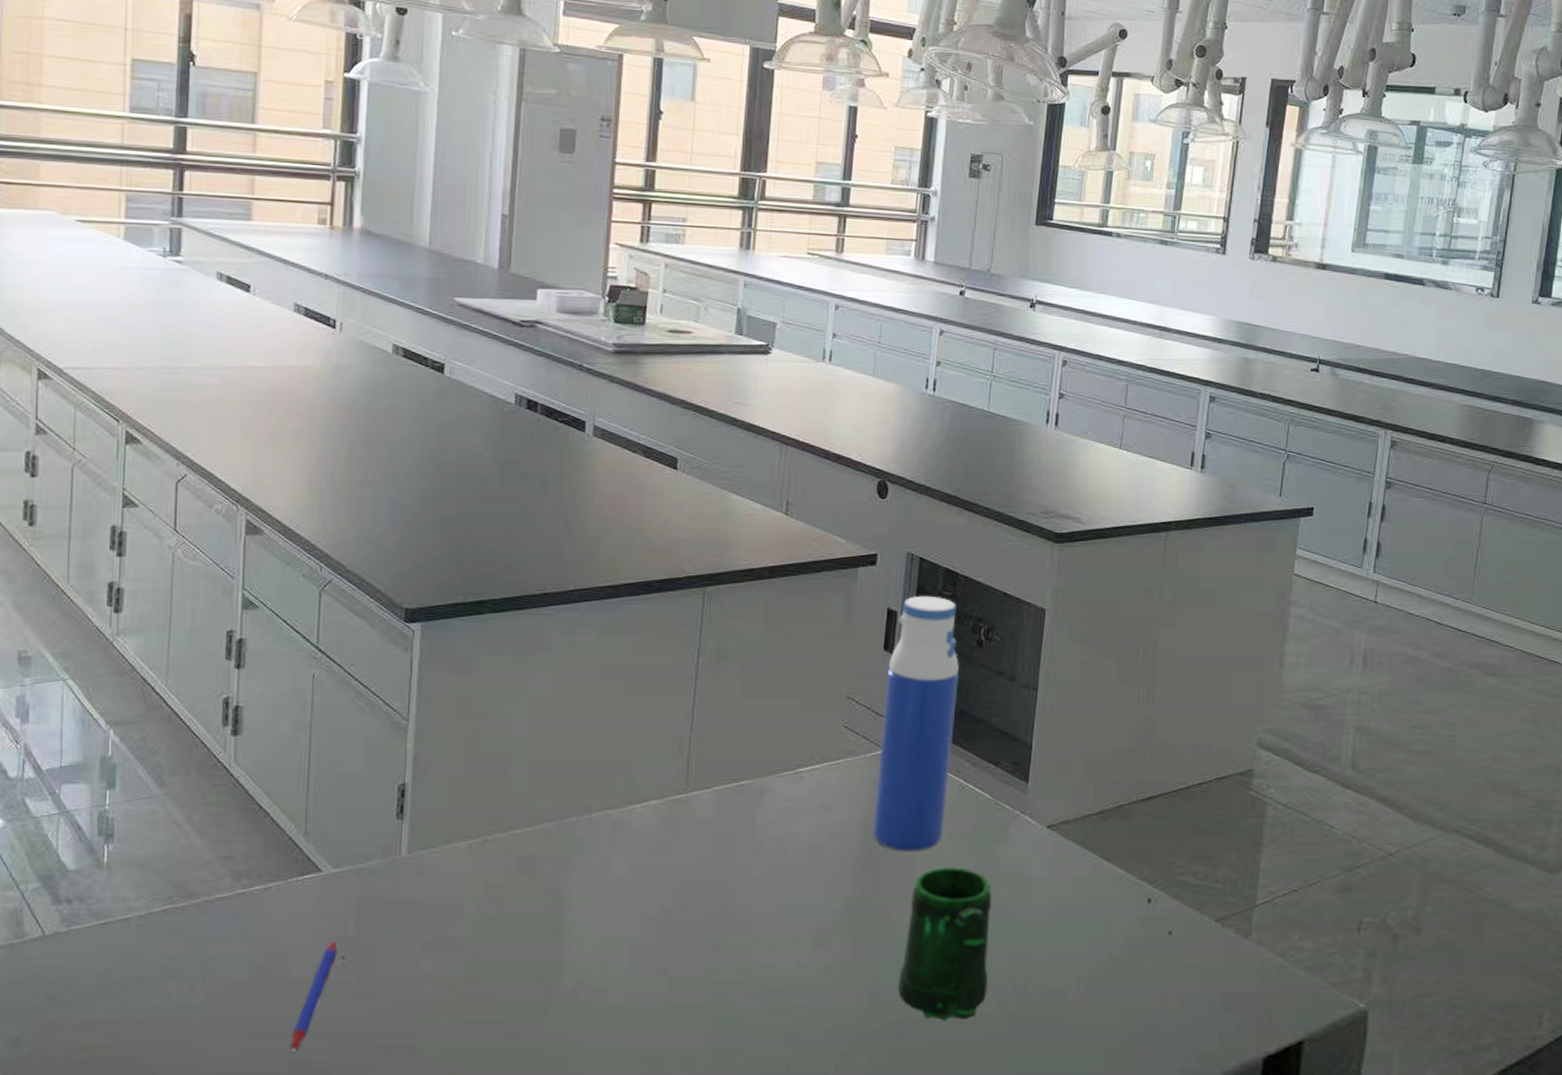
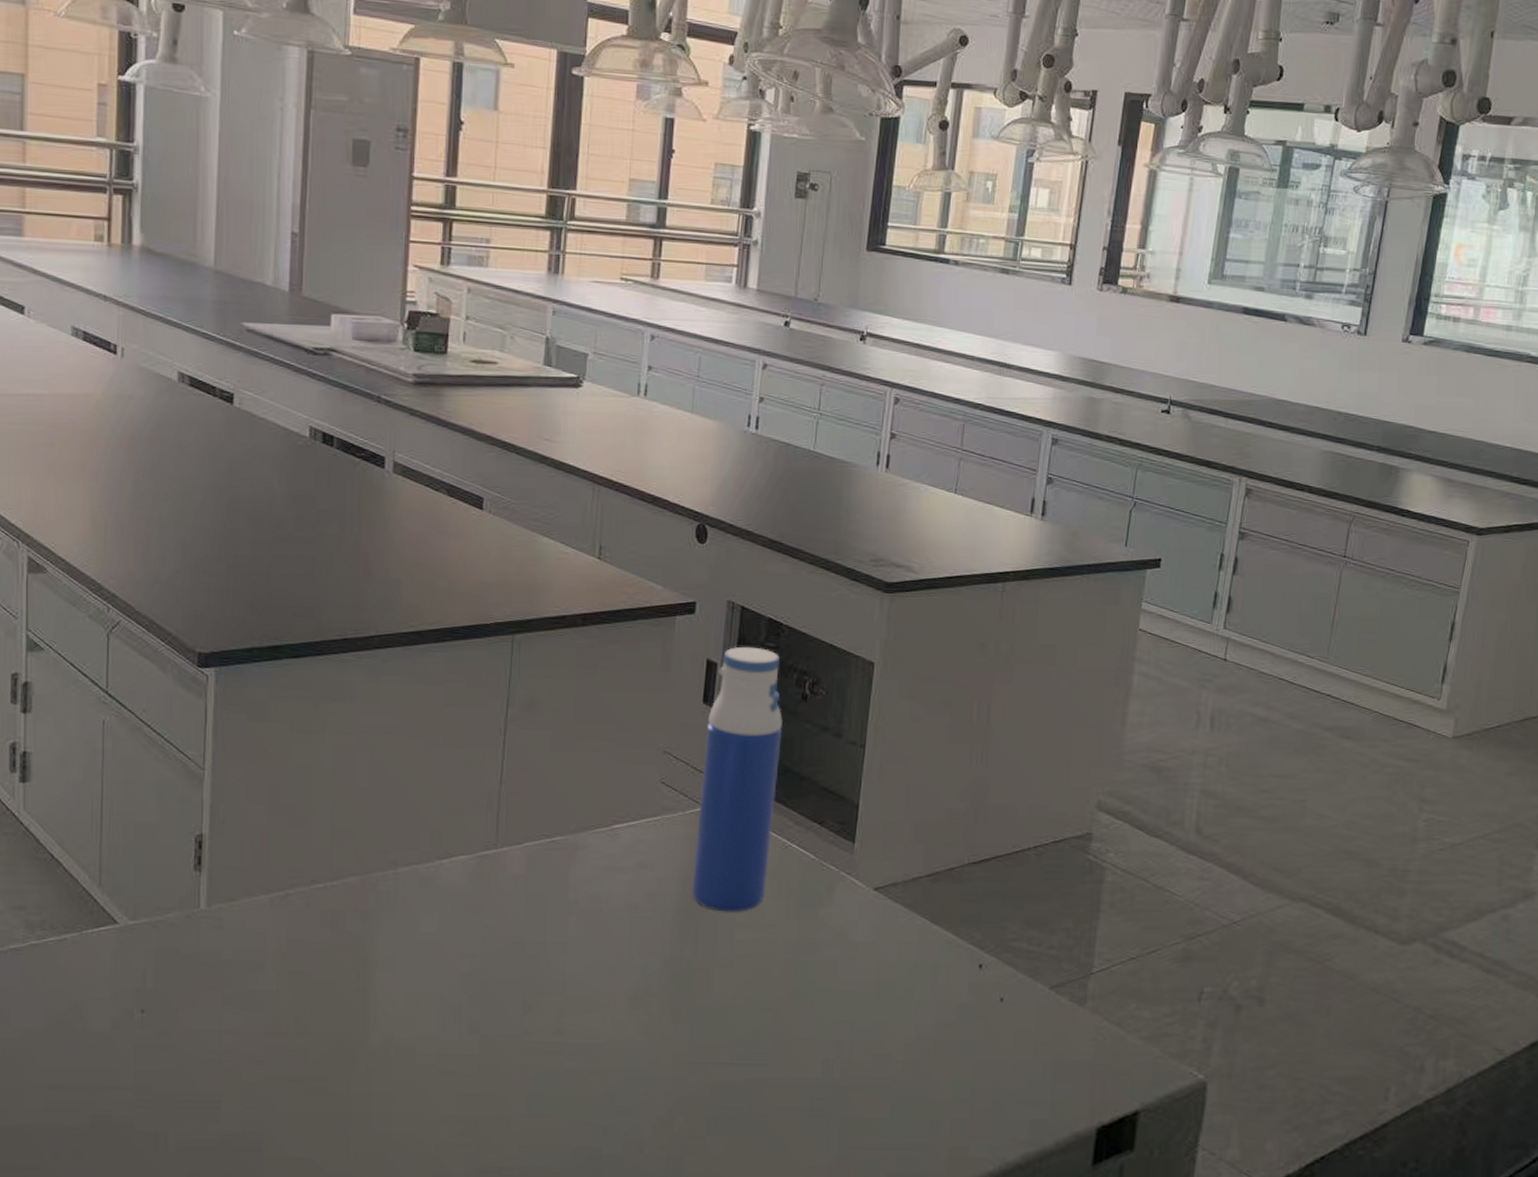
pen: present [290,942,338,1053] -> none [91,995,137,1107]
mug: present [897,866,992,1022] -> none [717,928,816,1086]

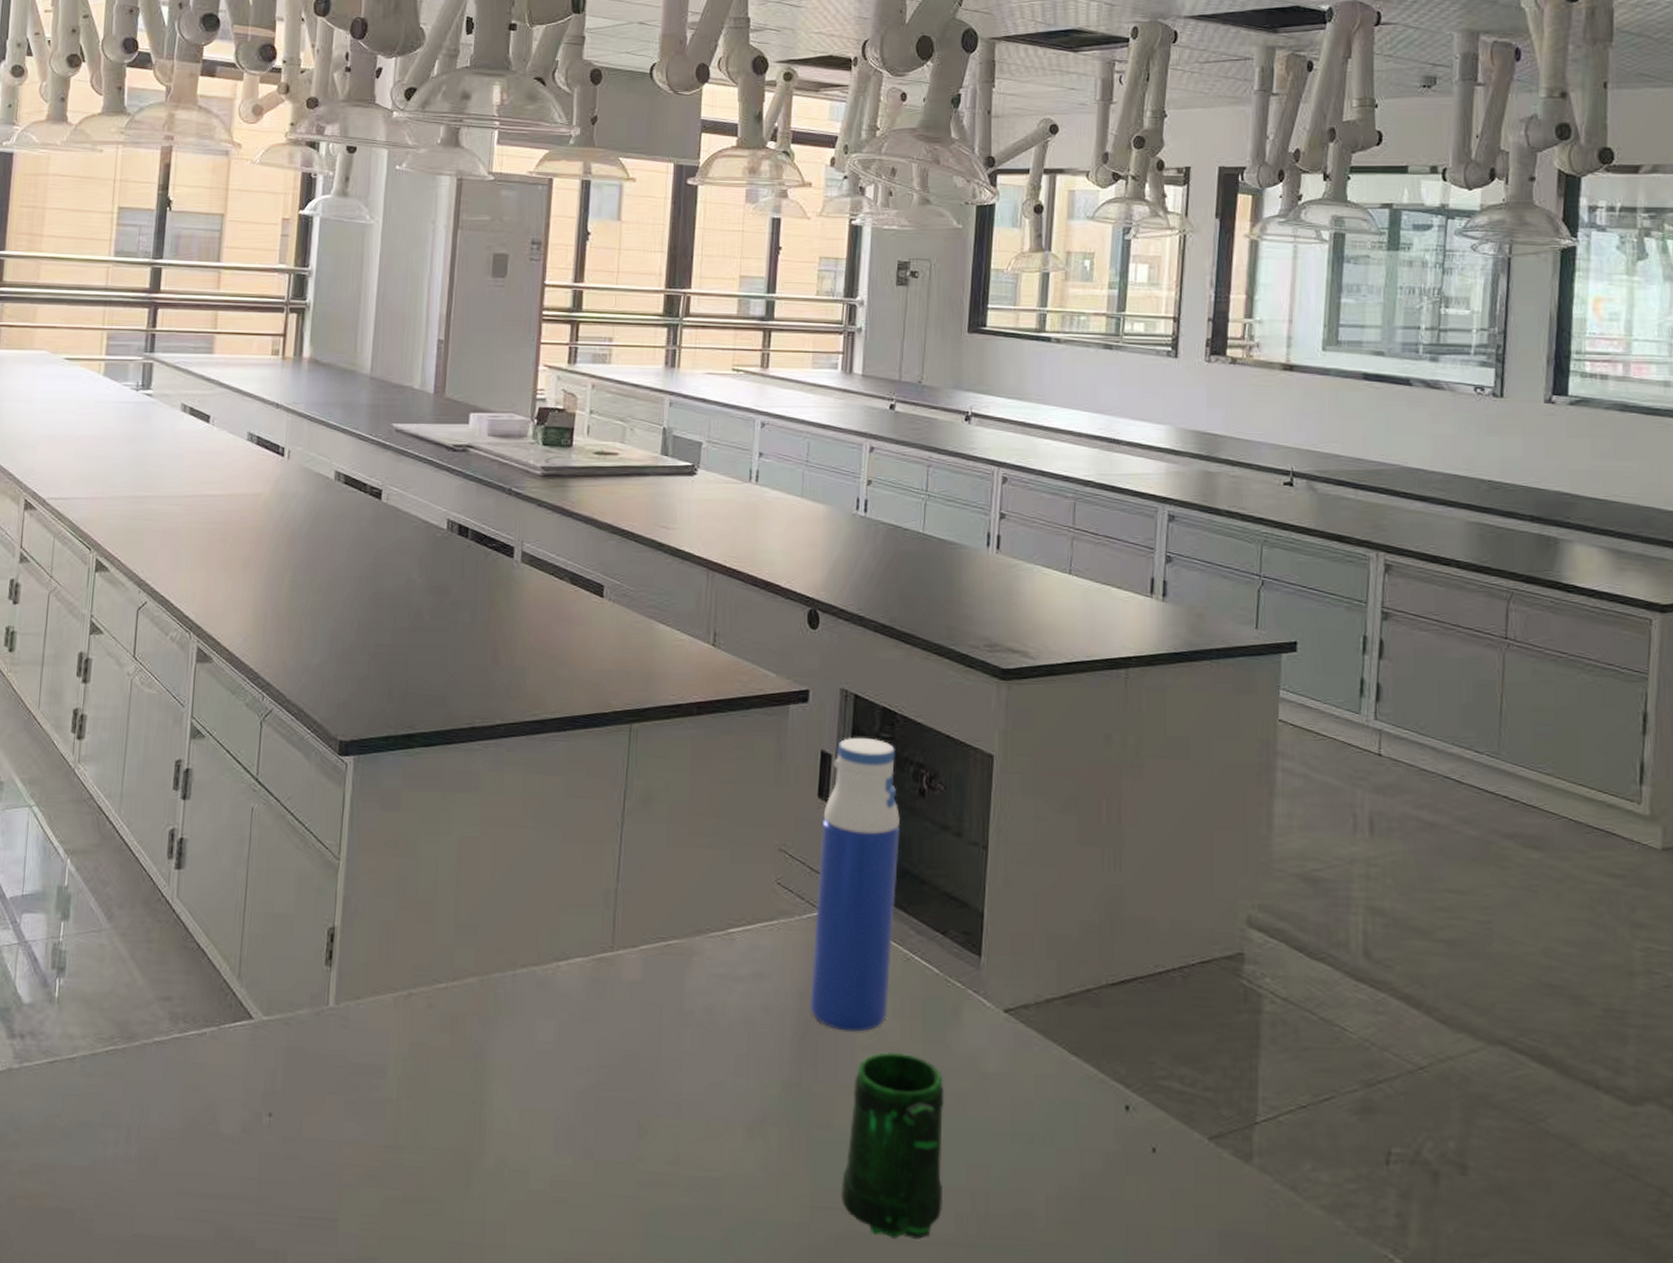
mug: none [717,928,816,1086] -> present [840,1051,944,1240]

